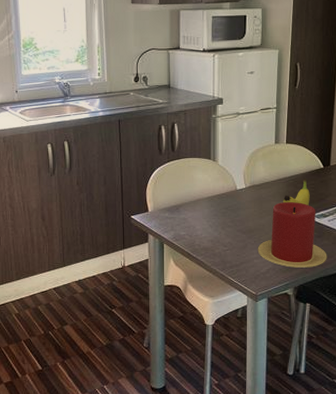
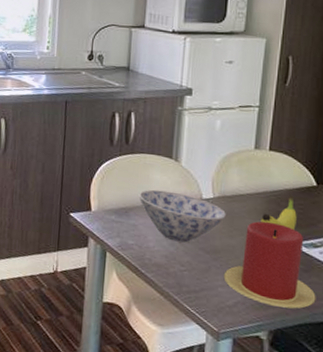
bowl: none [186,187,256,228] -> present [138,189,226,243]

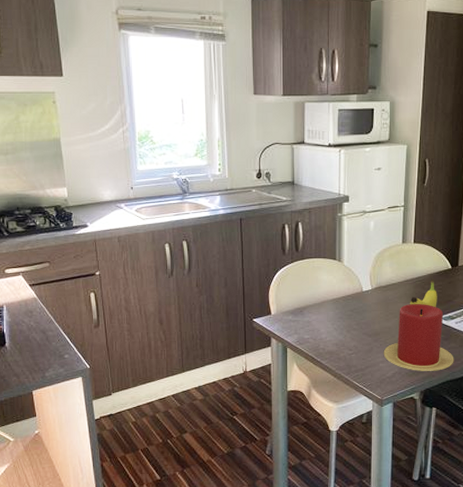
bowl: present [138,189,226,243] -> none [310,288,382,331]

